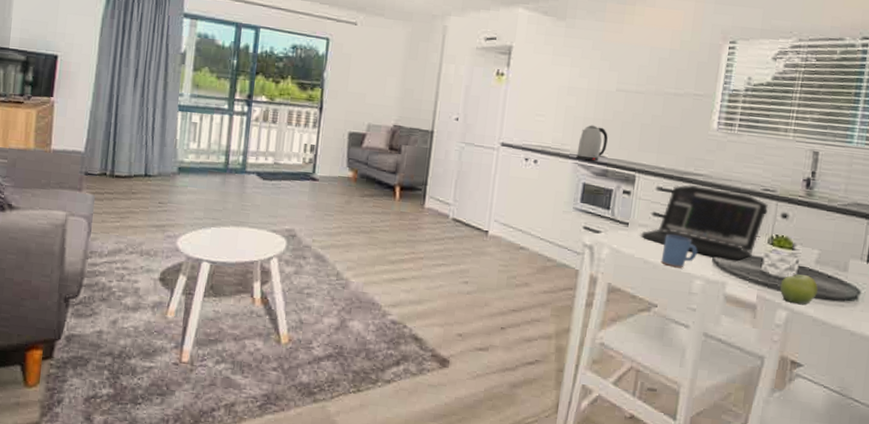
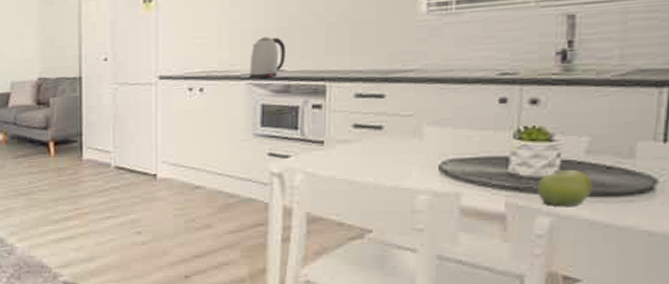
laptop: present [641,185,769,263] -> none [341,83,510,168]
mug: present [661,233,698,268] -> none [370,145,417,184]

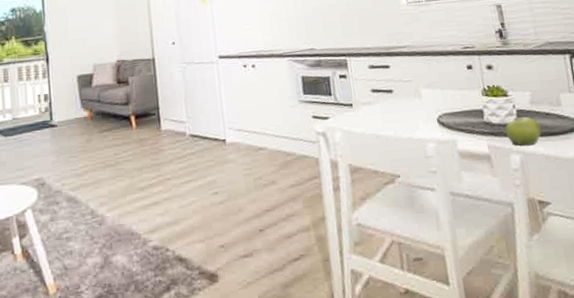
kettle: present [249,36,285,79] -> none [287,23,314,56]

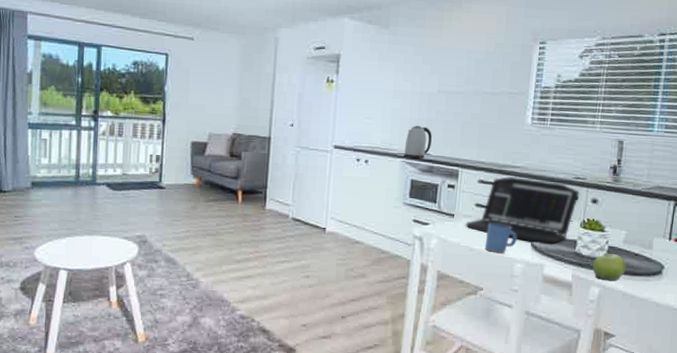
kettle: none [287,23,314,56] -> present [404,125,432,159]
laptop: none [366,55,473,120] -> present [465,176,580,246]
mug: none [388,105,422,136] -> present [484,222,517,254]

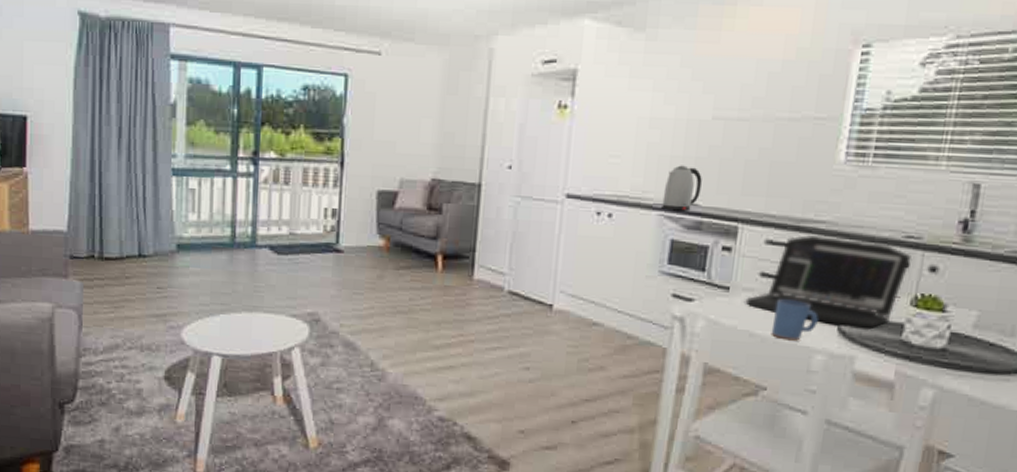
fruit: present [592,252,626,282] -> none [925,341,976,382]

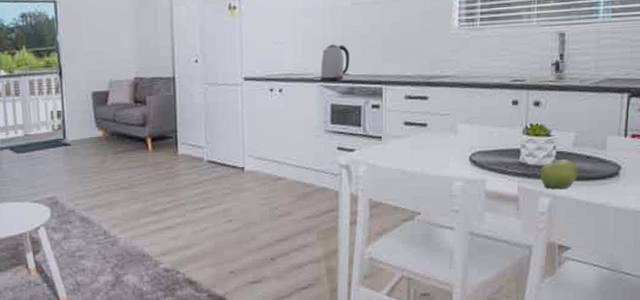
laptop: present [745,235,913,331] -> none [395,87,520,159]
mug: present [771,298,818,341] -> none [418,140,453,173]
fruit: none [925,341,976,382] -> present [540,159,578,190]

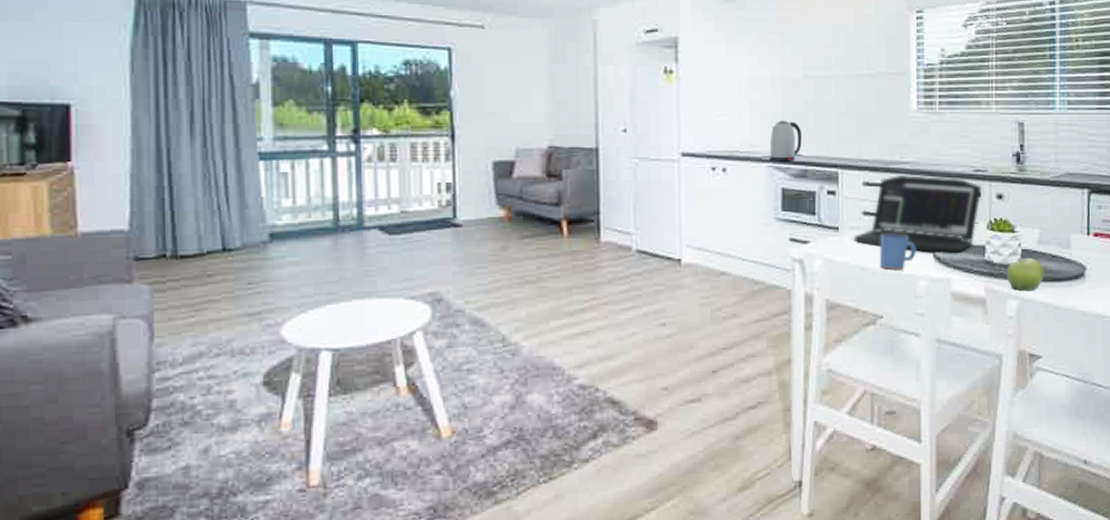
laptop: none [395,87,520,159] -> present [853,174,983,255]
mug: none [418,140,453,173] -> present [879,233,916,271]

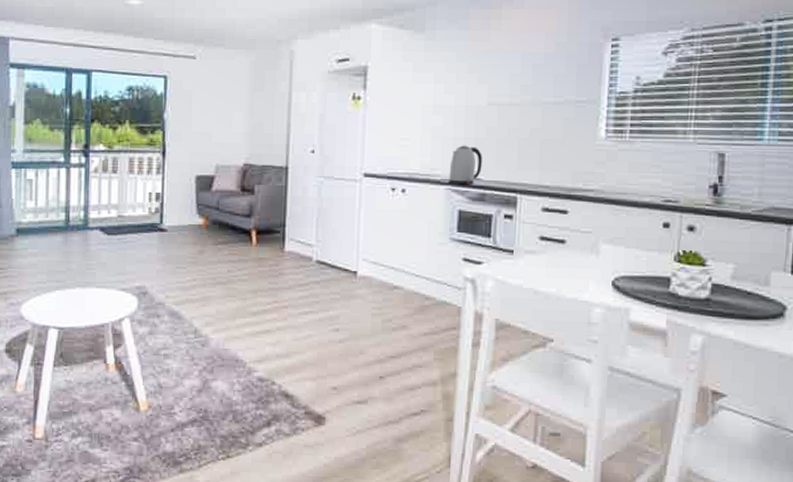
laptop: present [853,174,983,255] -> none [528,202,672,285]
mug: present [879,233,916,271] -> none [553,258,594,296]
fruit: present [1006,257,1044,291] -> none [692,292,737,328]

